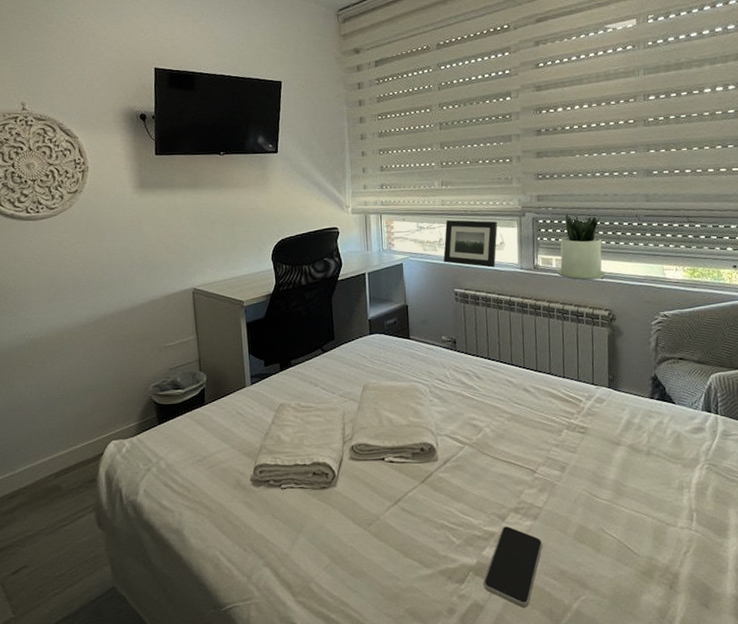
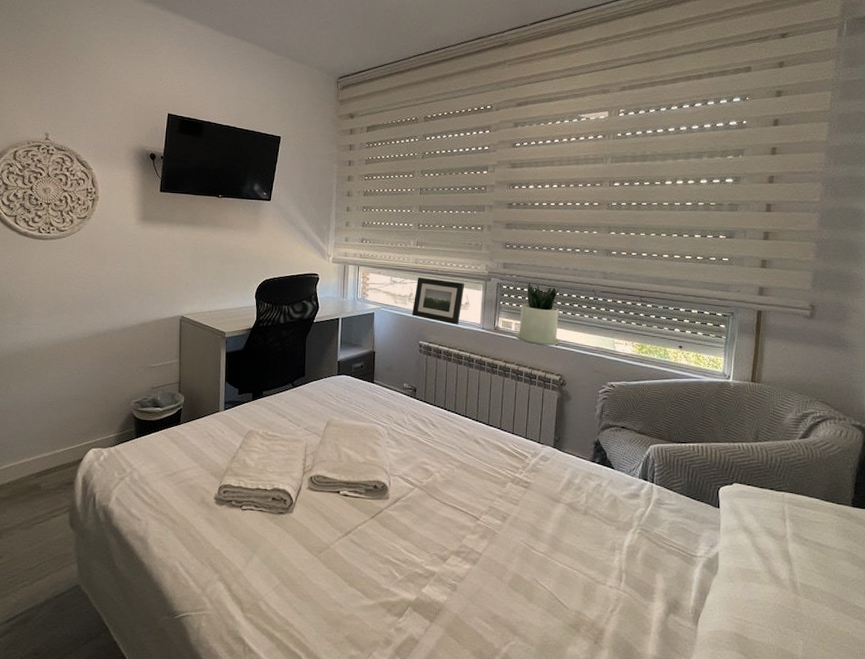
mobile phone: present [484,526,543,608] -> none [420,567,479,646]

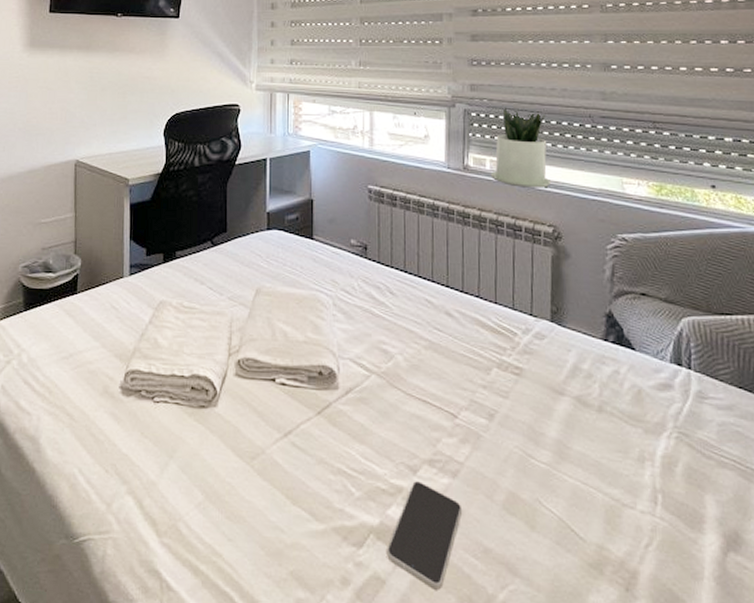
picture frame: present [412,277,465,325] -> none [357,104,423,164]
mobile phone: none [420,567,479,646] -> present [387,481,463,590]

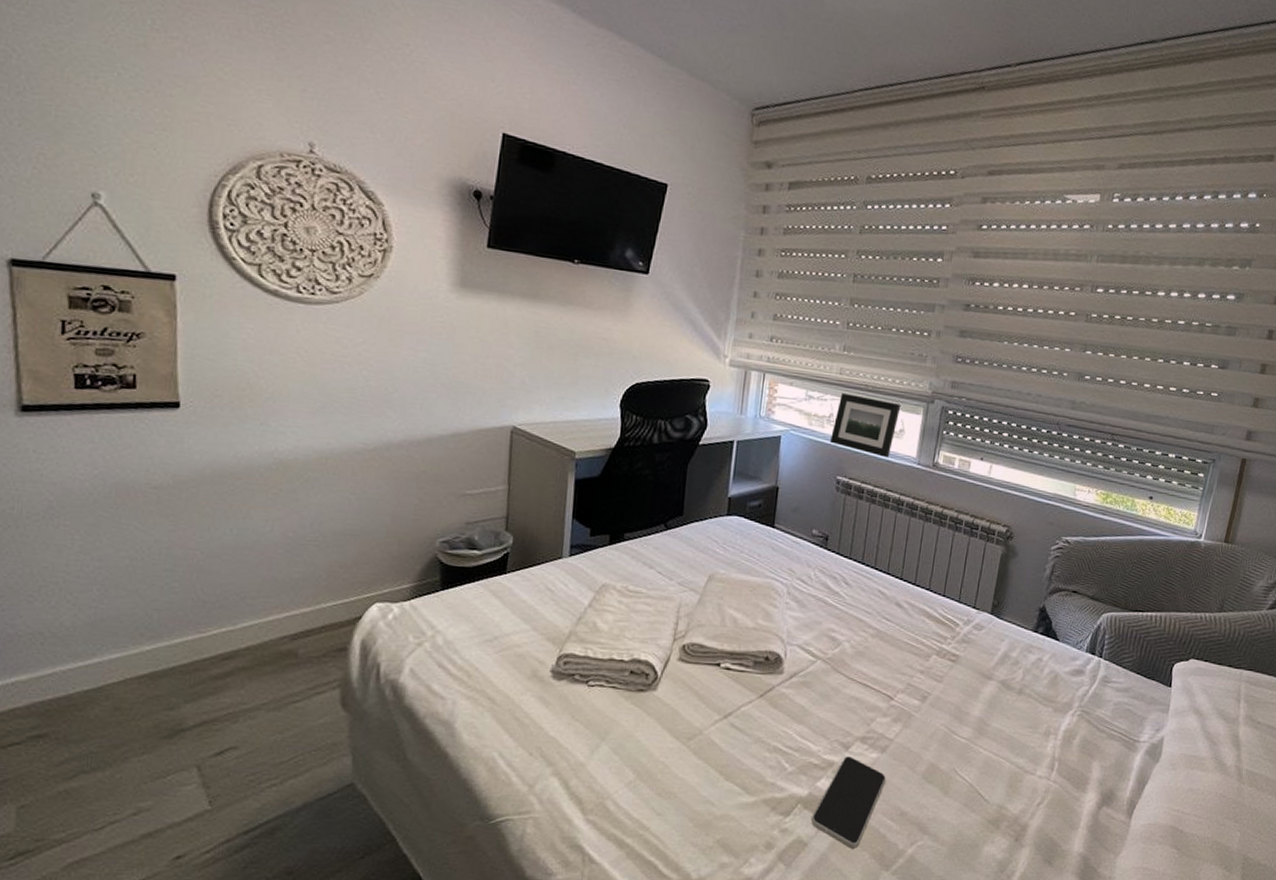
picture frame: none [357,104,423,164] -> present [830,392,901,458]
planter: present [490,105,552,188] -> none [957,406,1020,490]

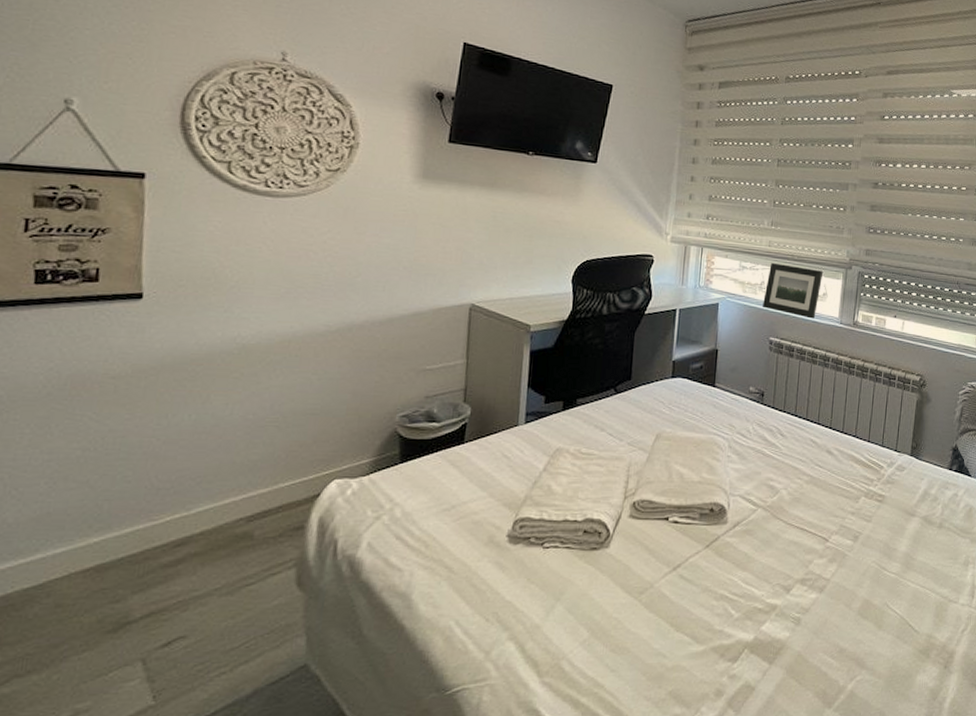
mobile phone: present [811,756,887,849] -> none [758,599,826,689]

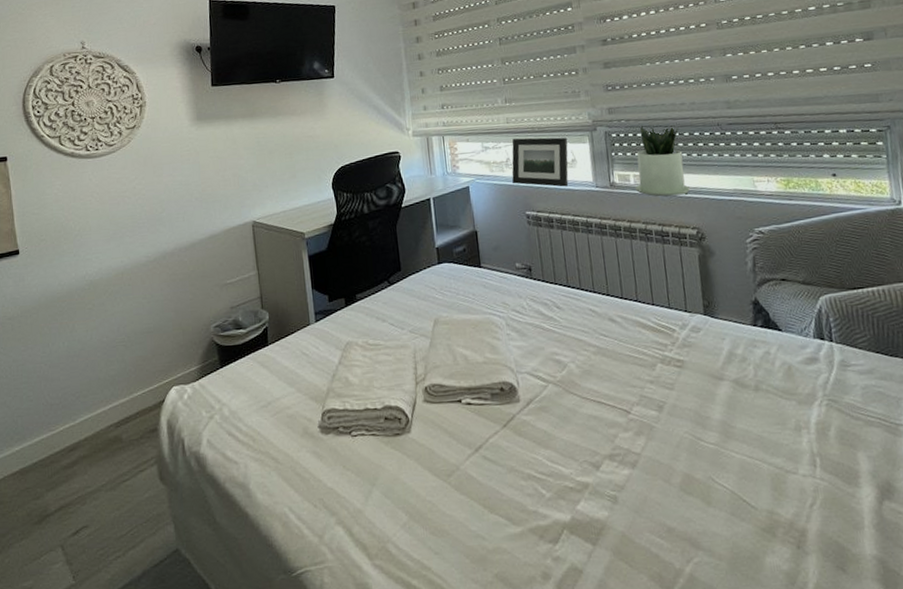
planter: none [875,270,926,343] -> present [635,124,691,197]

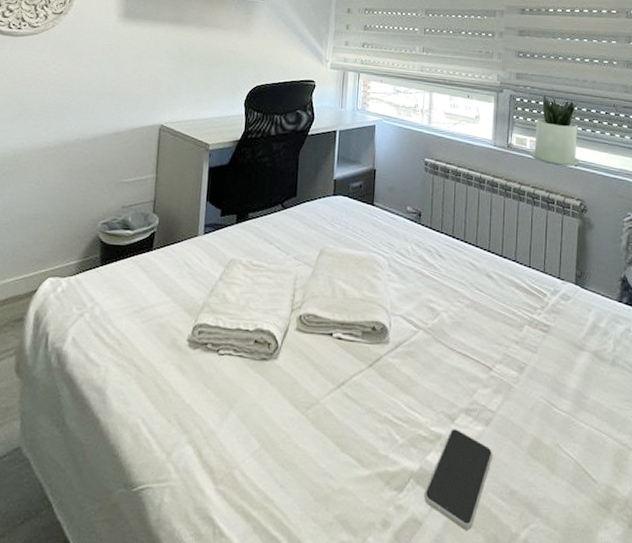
picture frame: present [511,137,569,187] -> none [417,86,475,141]
mobile phone: none [580,476,645,572] -> present [424,429,493,530]

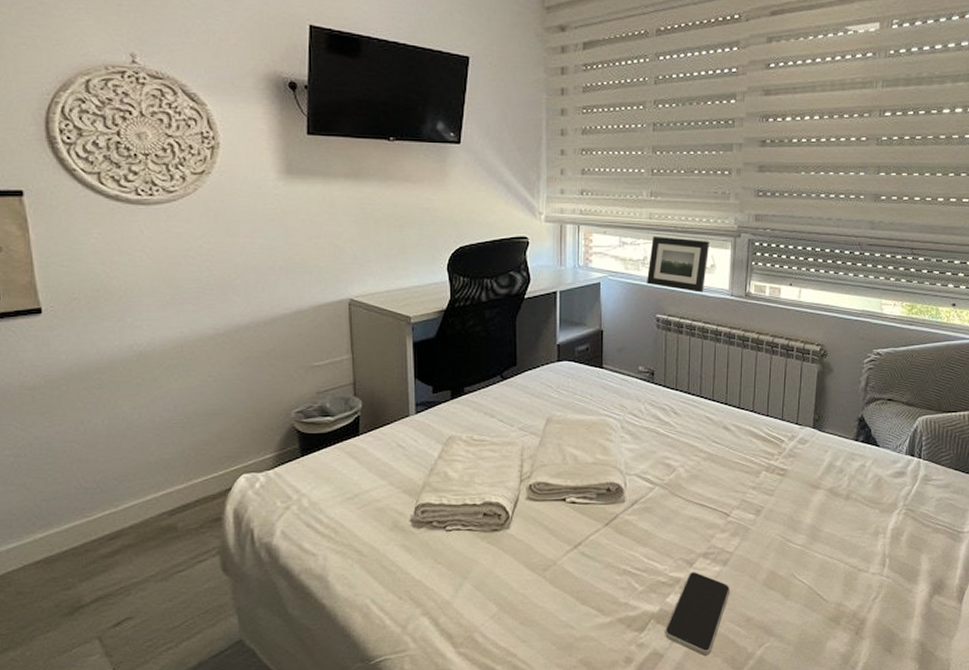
picture frame: none [417,86,475,141] -> present [647,235,710,293]
planter: present [530,93,581,167] -> none [769,235,823,311]

